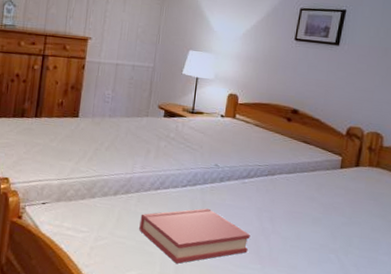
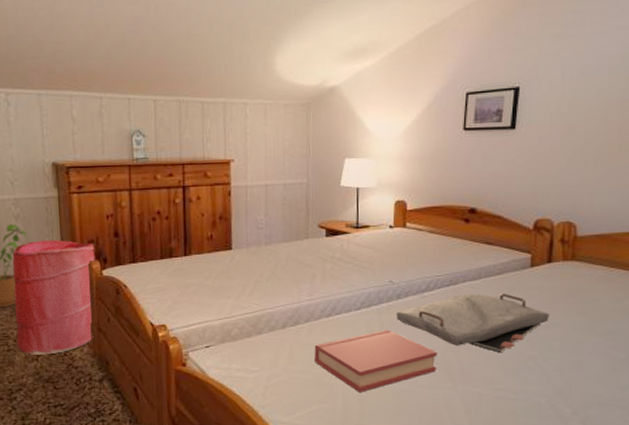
serving tray: none [217,185,353,243] -> present [395,293,551,353]

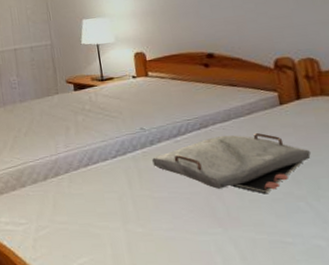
hardback book: present [314,329,437,392] -> none [76,176,202,241]

